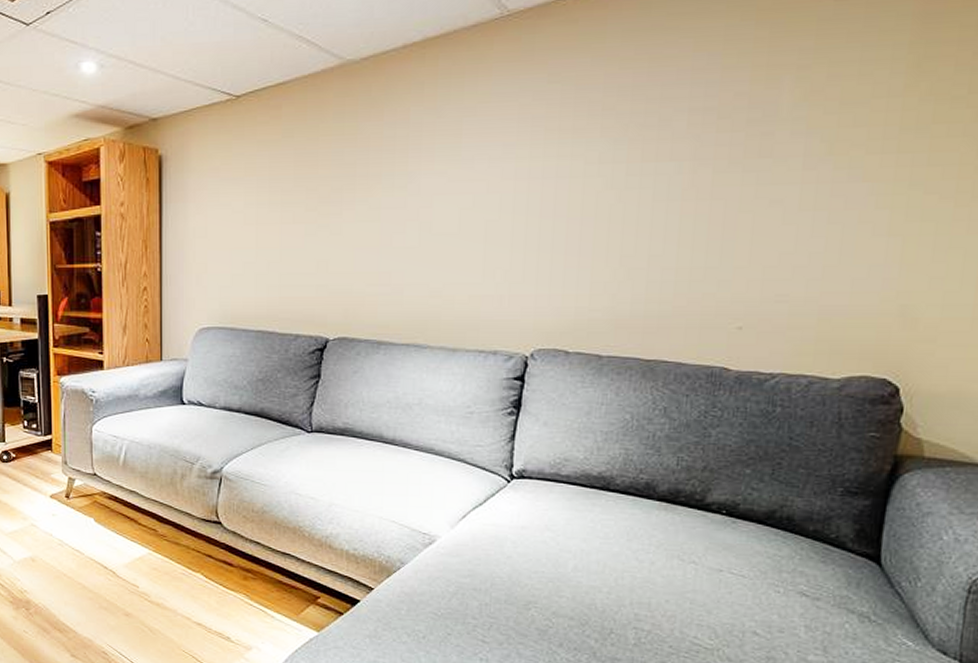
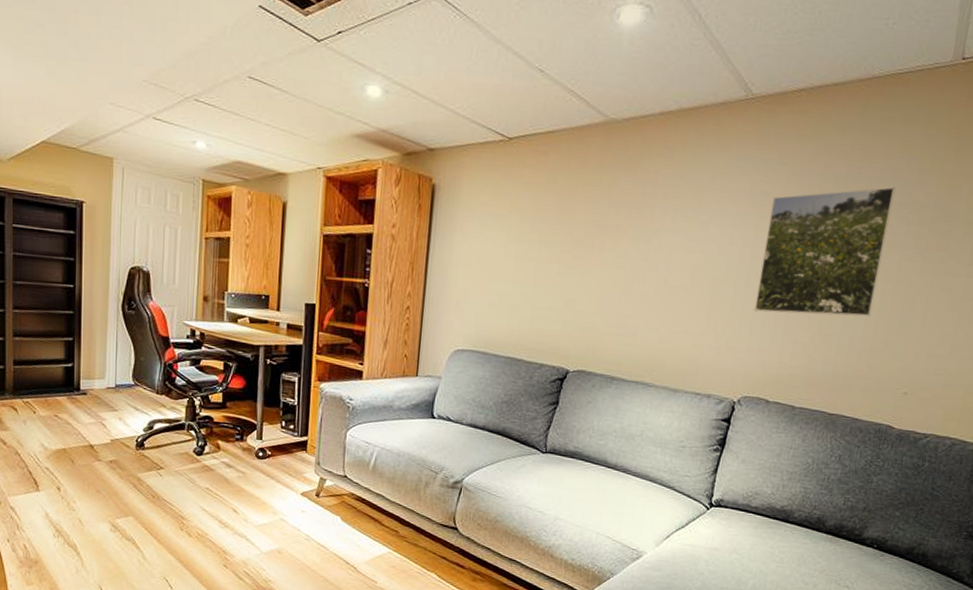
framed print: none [539,90,697,252] -> present [754,186,896,317]

